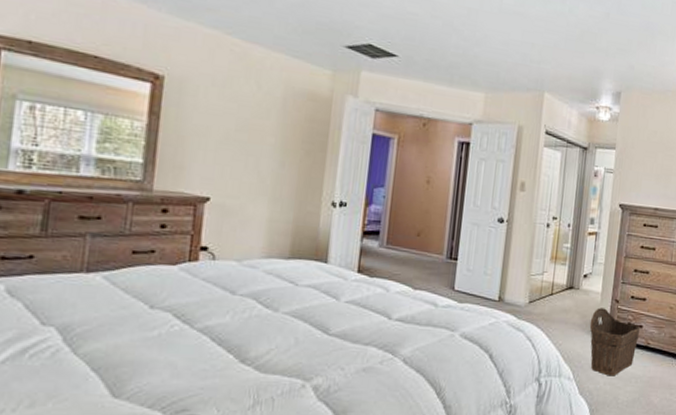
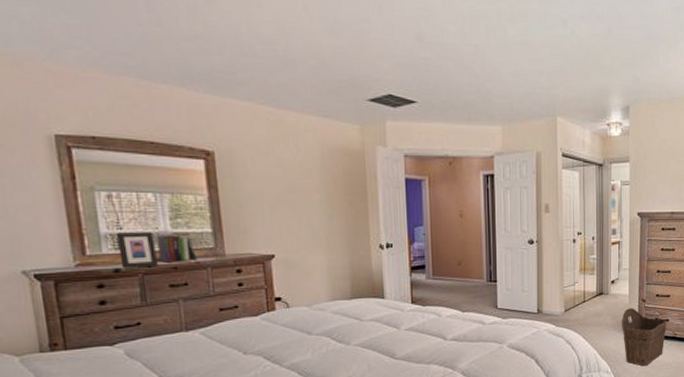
picture frame: none [27,149,73,193] -> present [115,232,159,268]
books: none [74,157,119,193] -> present [157,233,197,263]

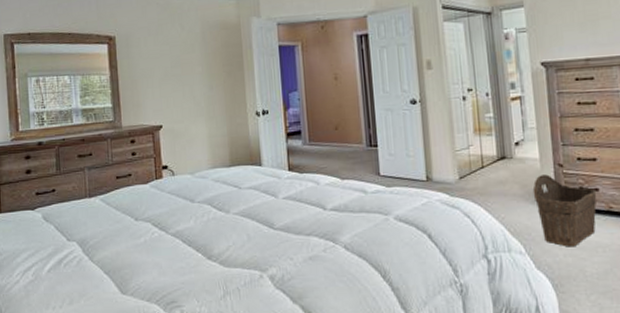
picture frame: present [115,232,159,268] -> none [40,109,71,141]
books: present [157,233,197,263] -> none [71,110,100,136]

